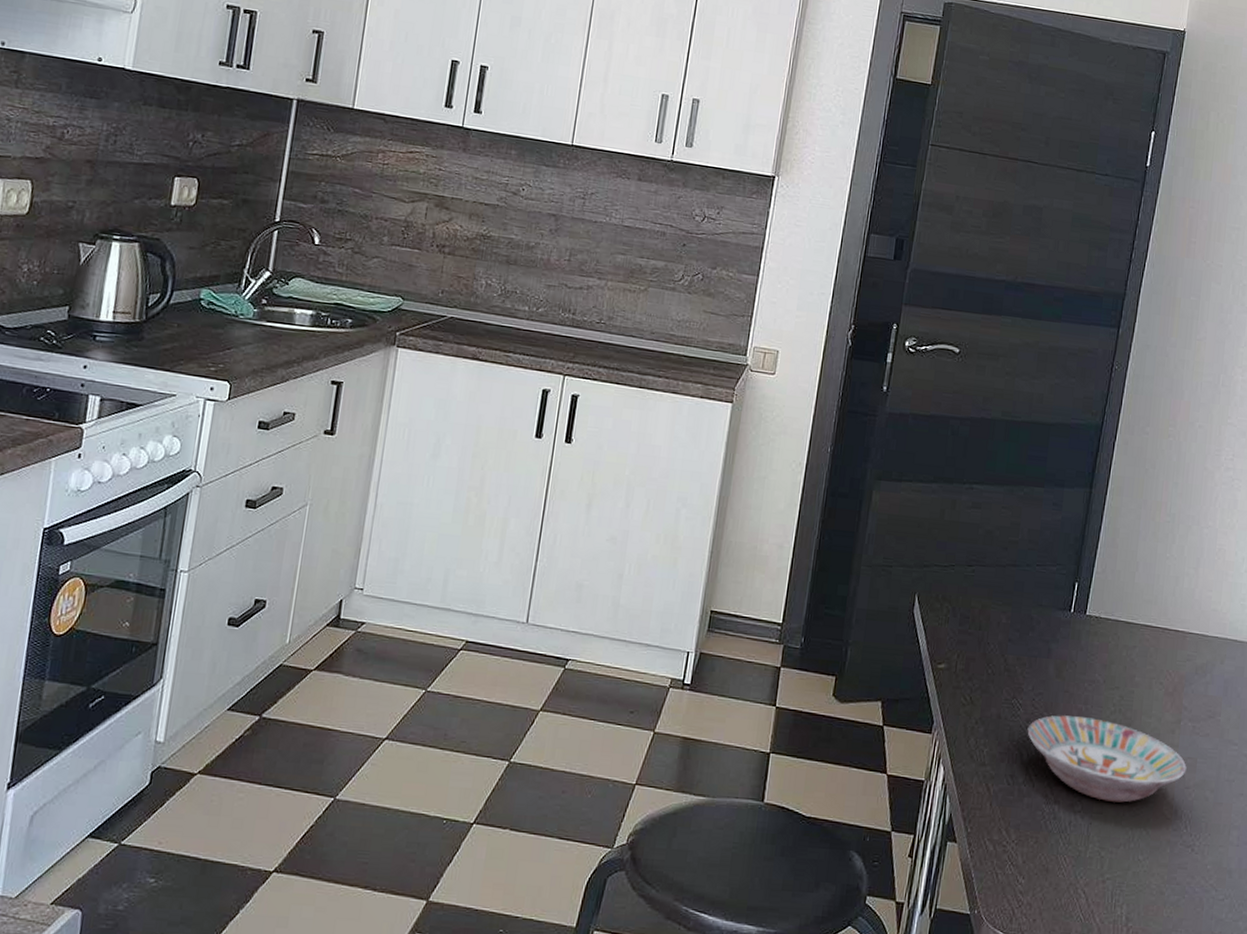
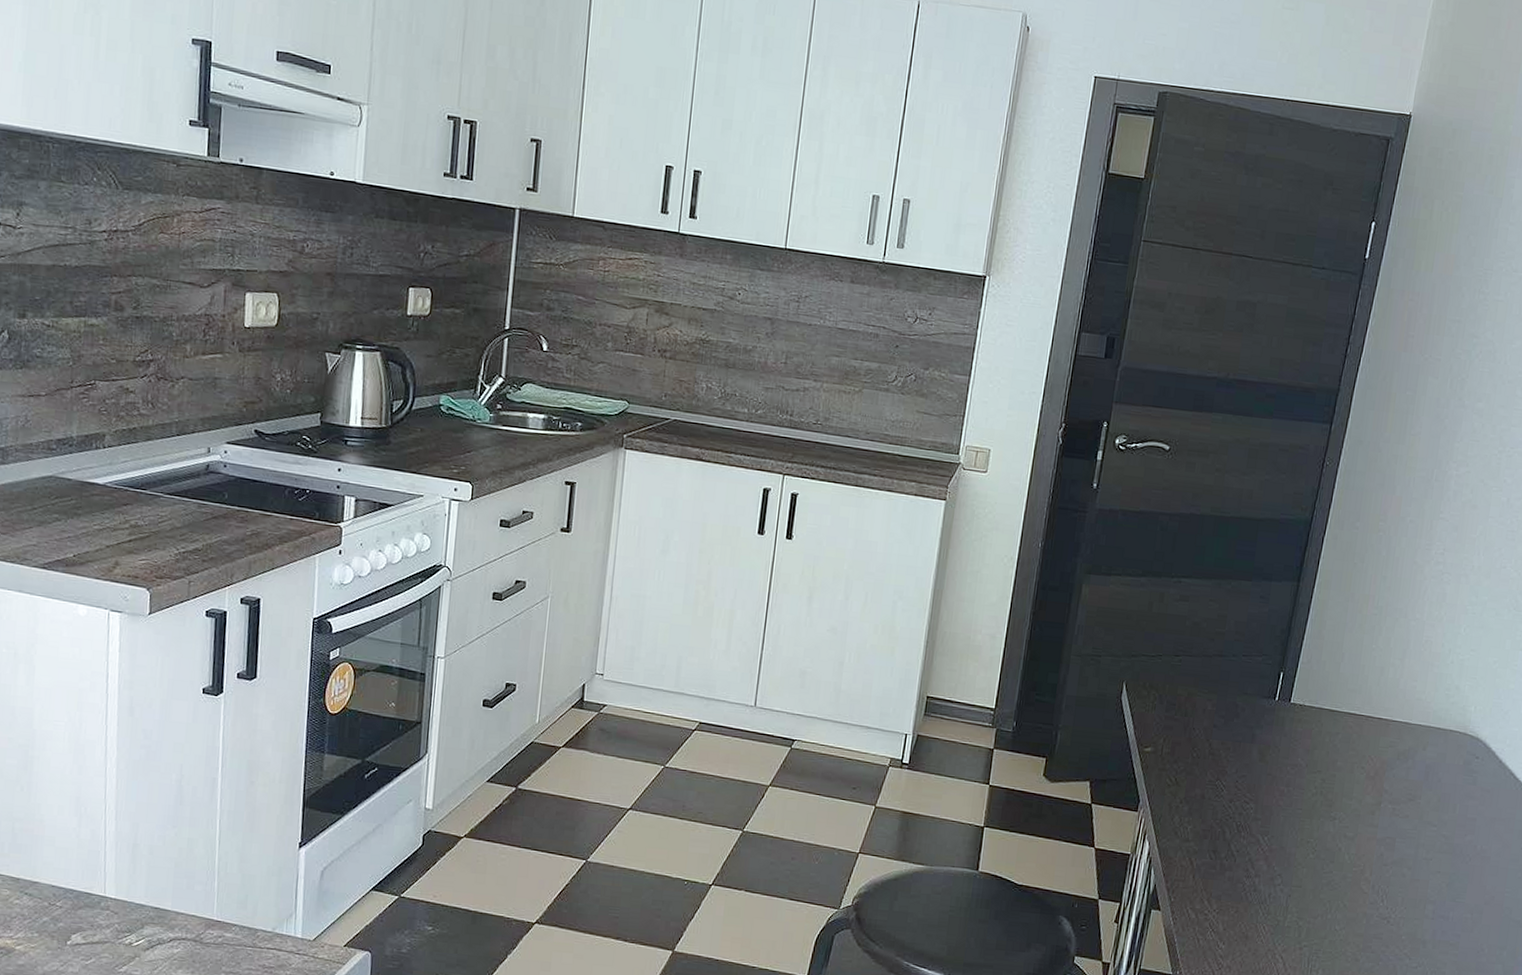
bowl: present [1027,715,1187,803] -> none [1230,796,1386,878]

